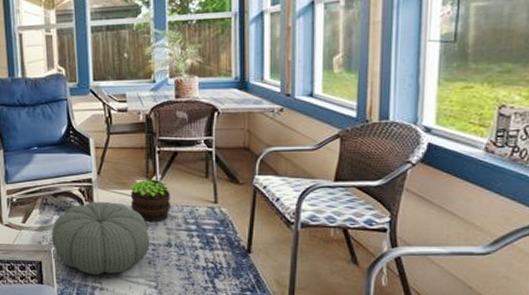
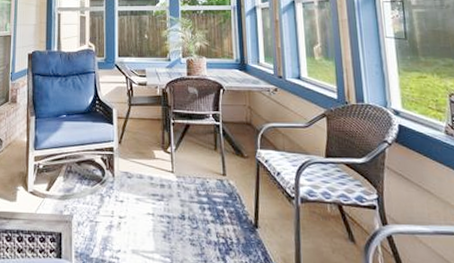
pouf: present [51,201,150,274] -> none [72,170,165,249]
potted plant: present [130,179,170,223] -> none [147,149,184,194]

